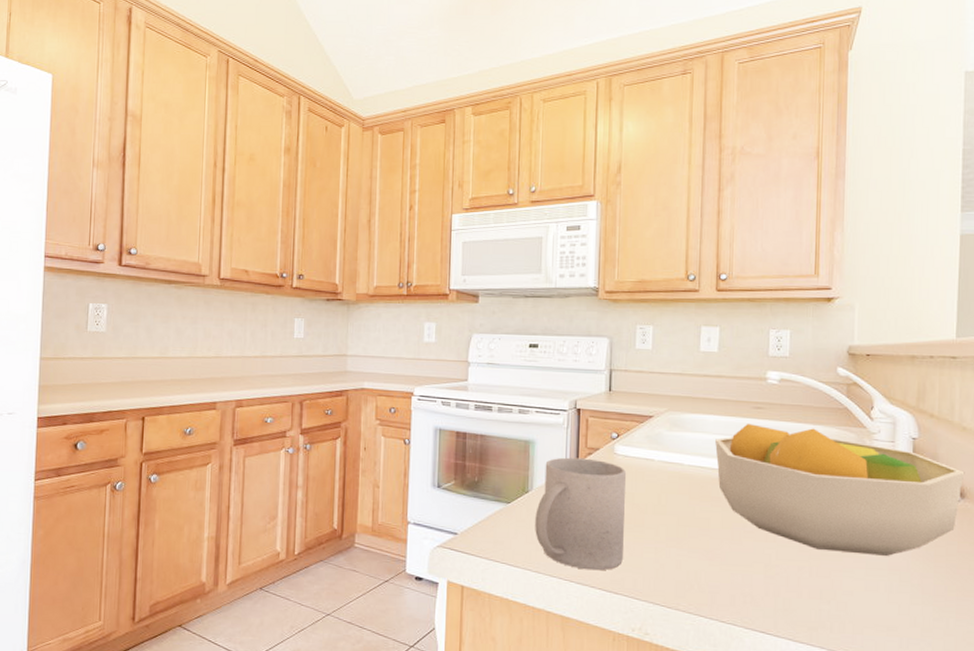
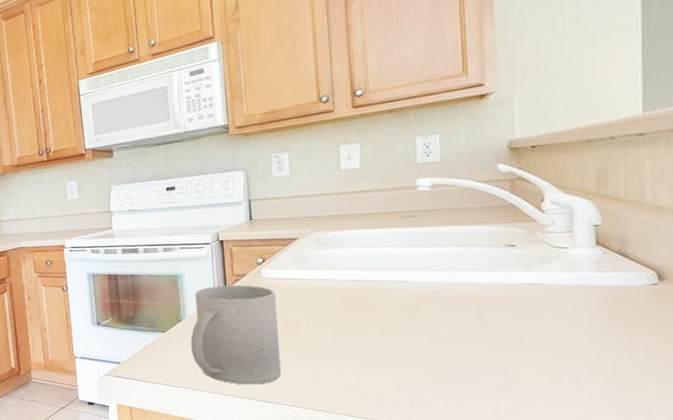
fruit bowl: present [715,423,965,556] -> none [366,229,663,348]

